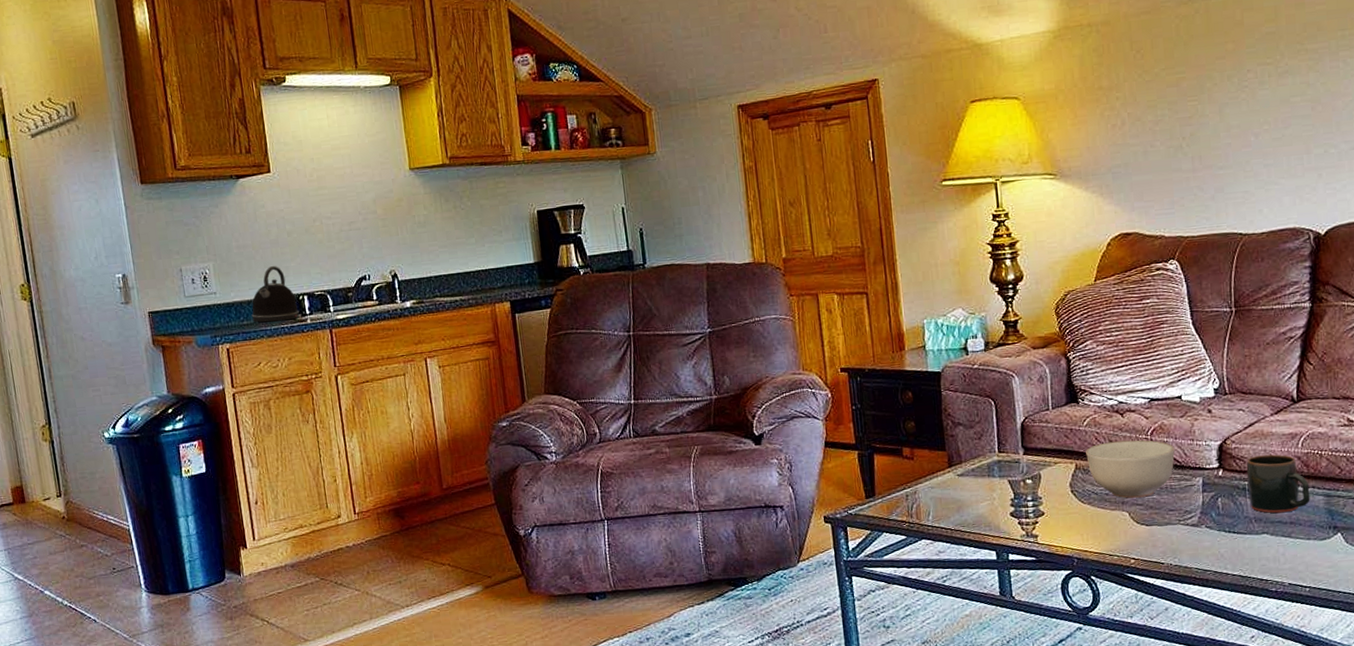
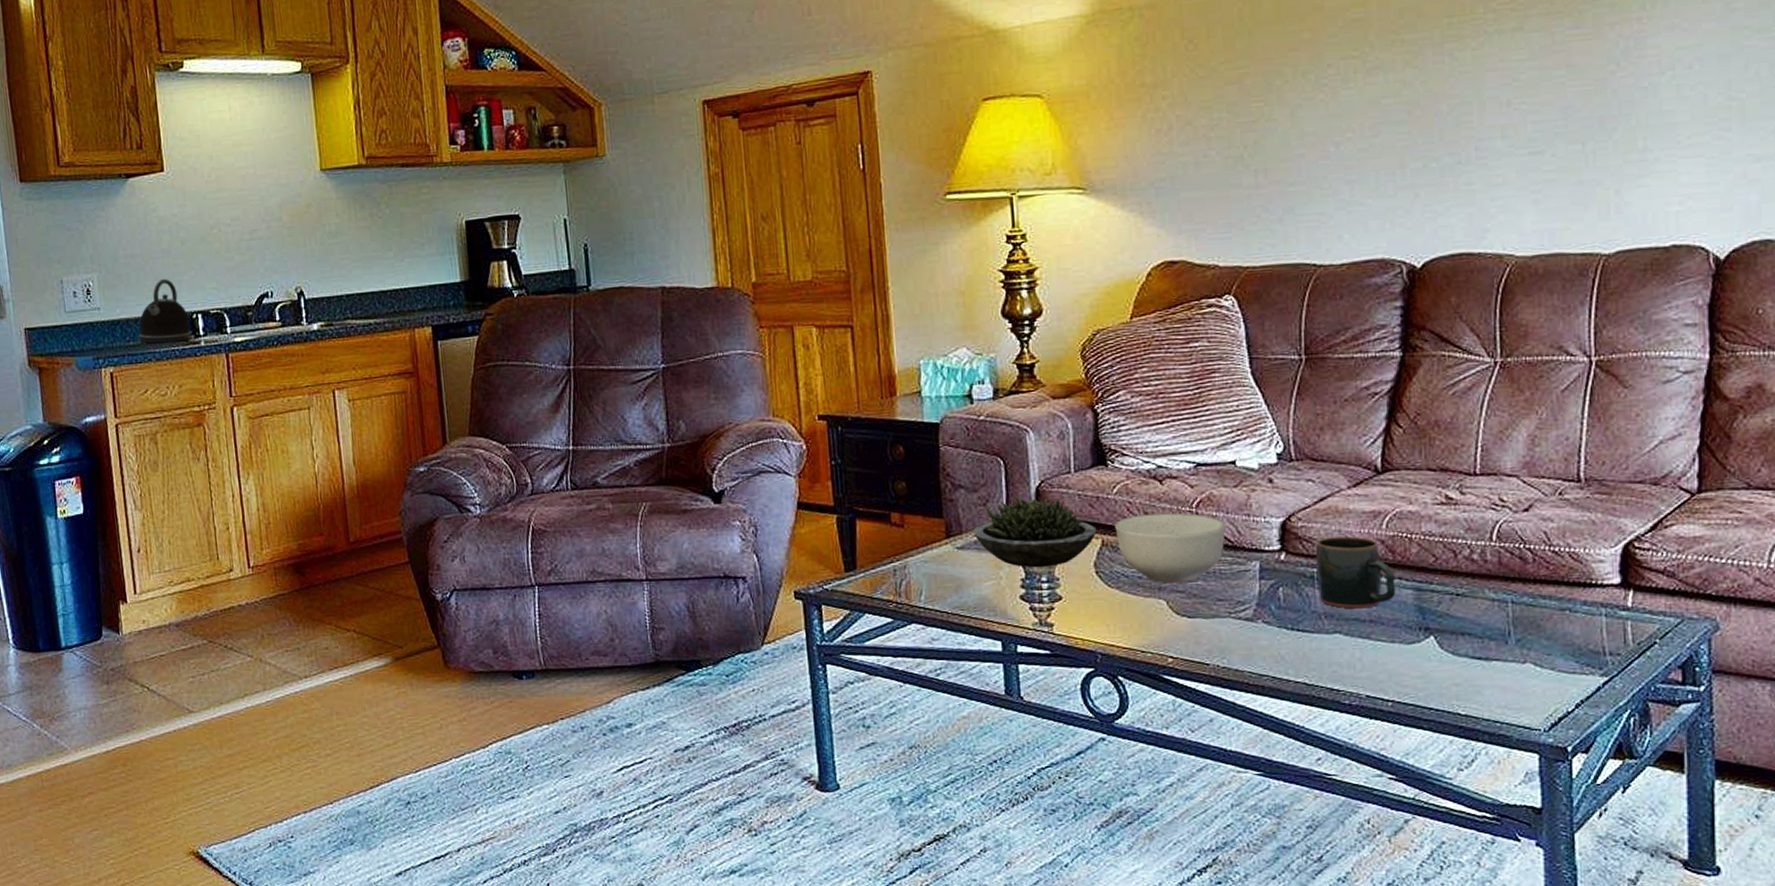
succulent plant: none [971,431,1072,489] -> present [973,496,1097,568]

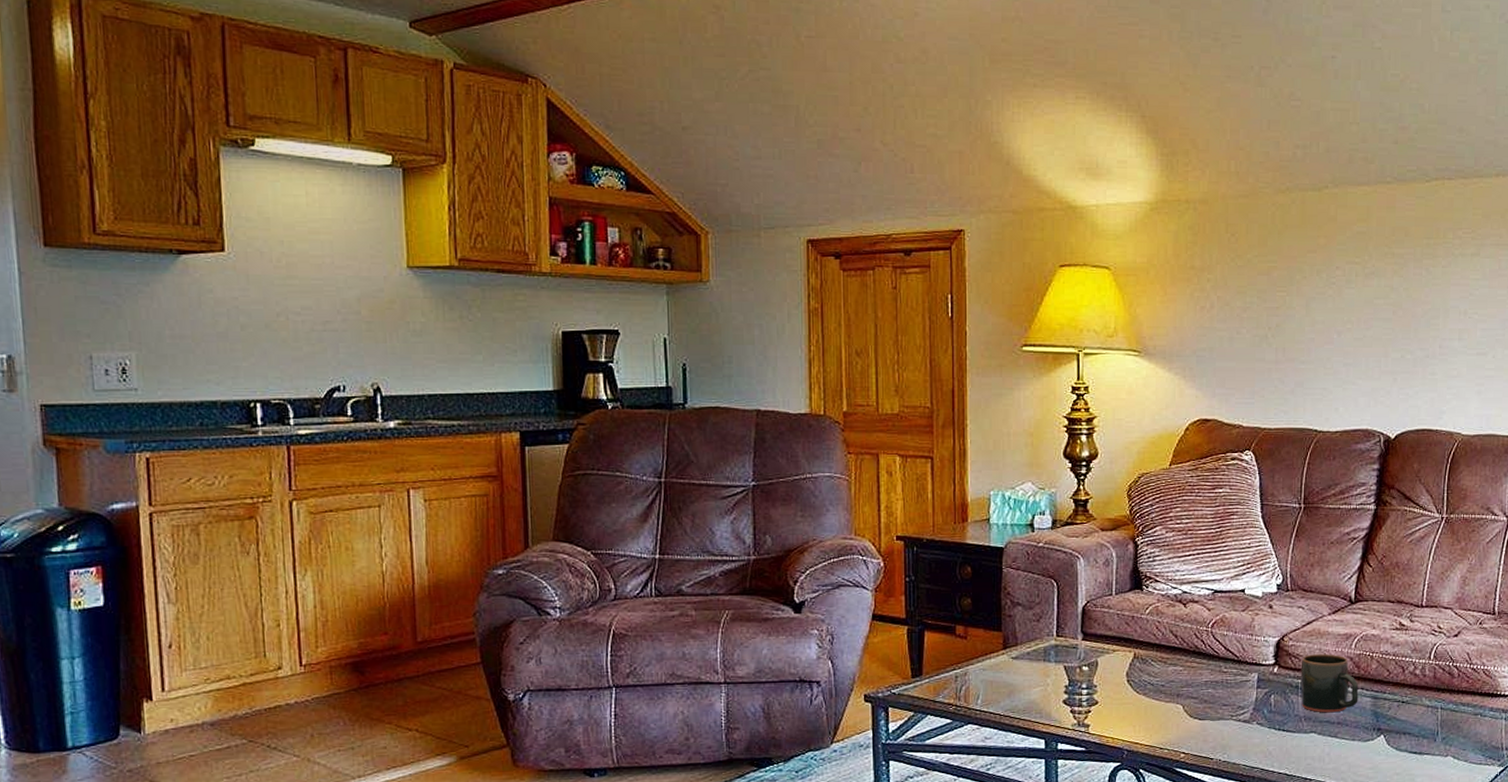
kettle: present [138,279,192,344] -> none [183,364,248,430]
succulent plant: present [973,496,1097,568] -> none [1027,614,1131,676]
bowl: present [1115,512,1227,584] -> none [1145,631,1234,691]

